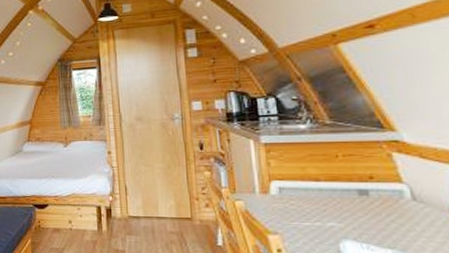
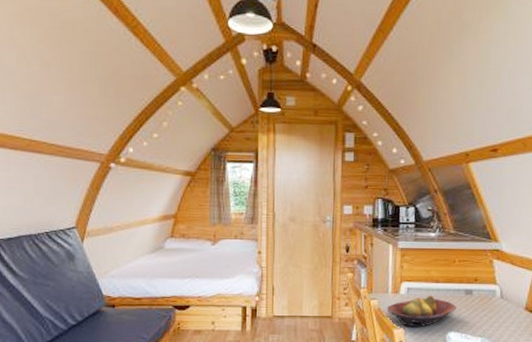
fruit bowl: none [255,196,349,234] -> present [386,295,457,328]

